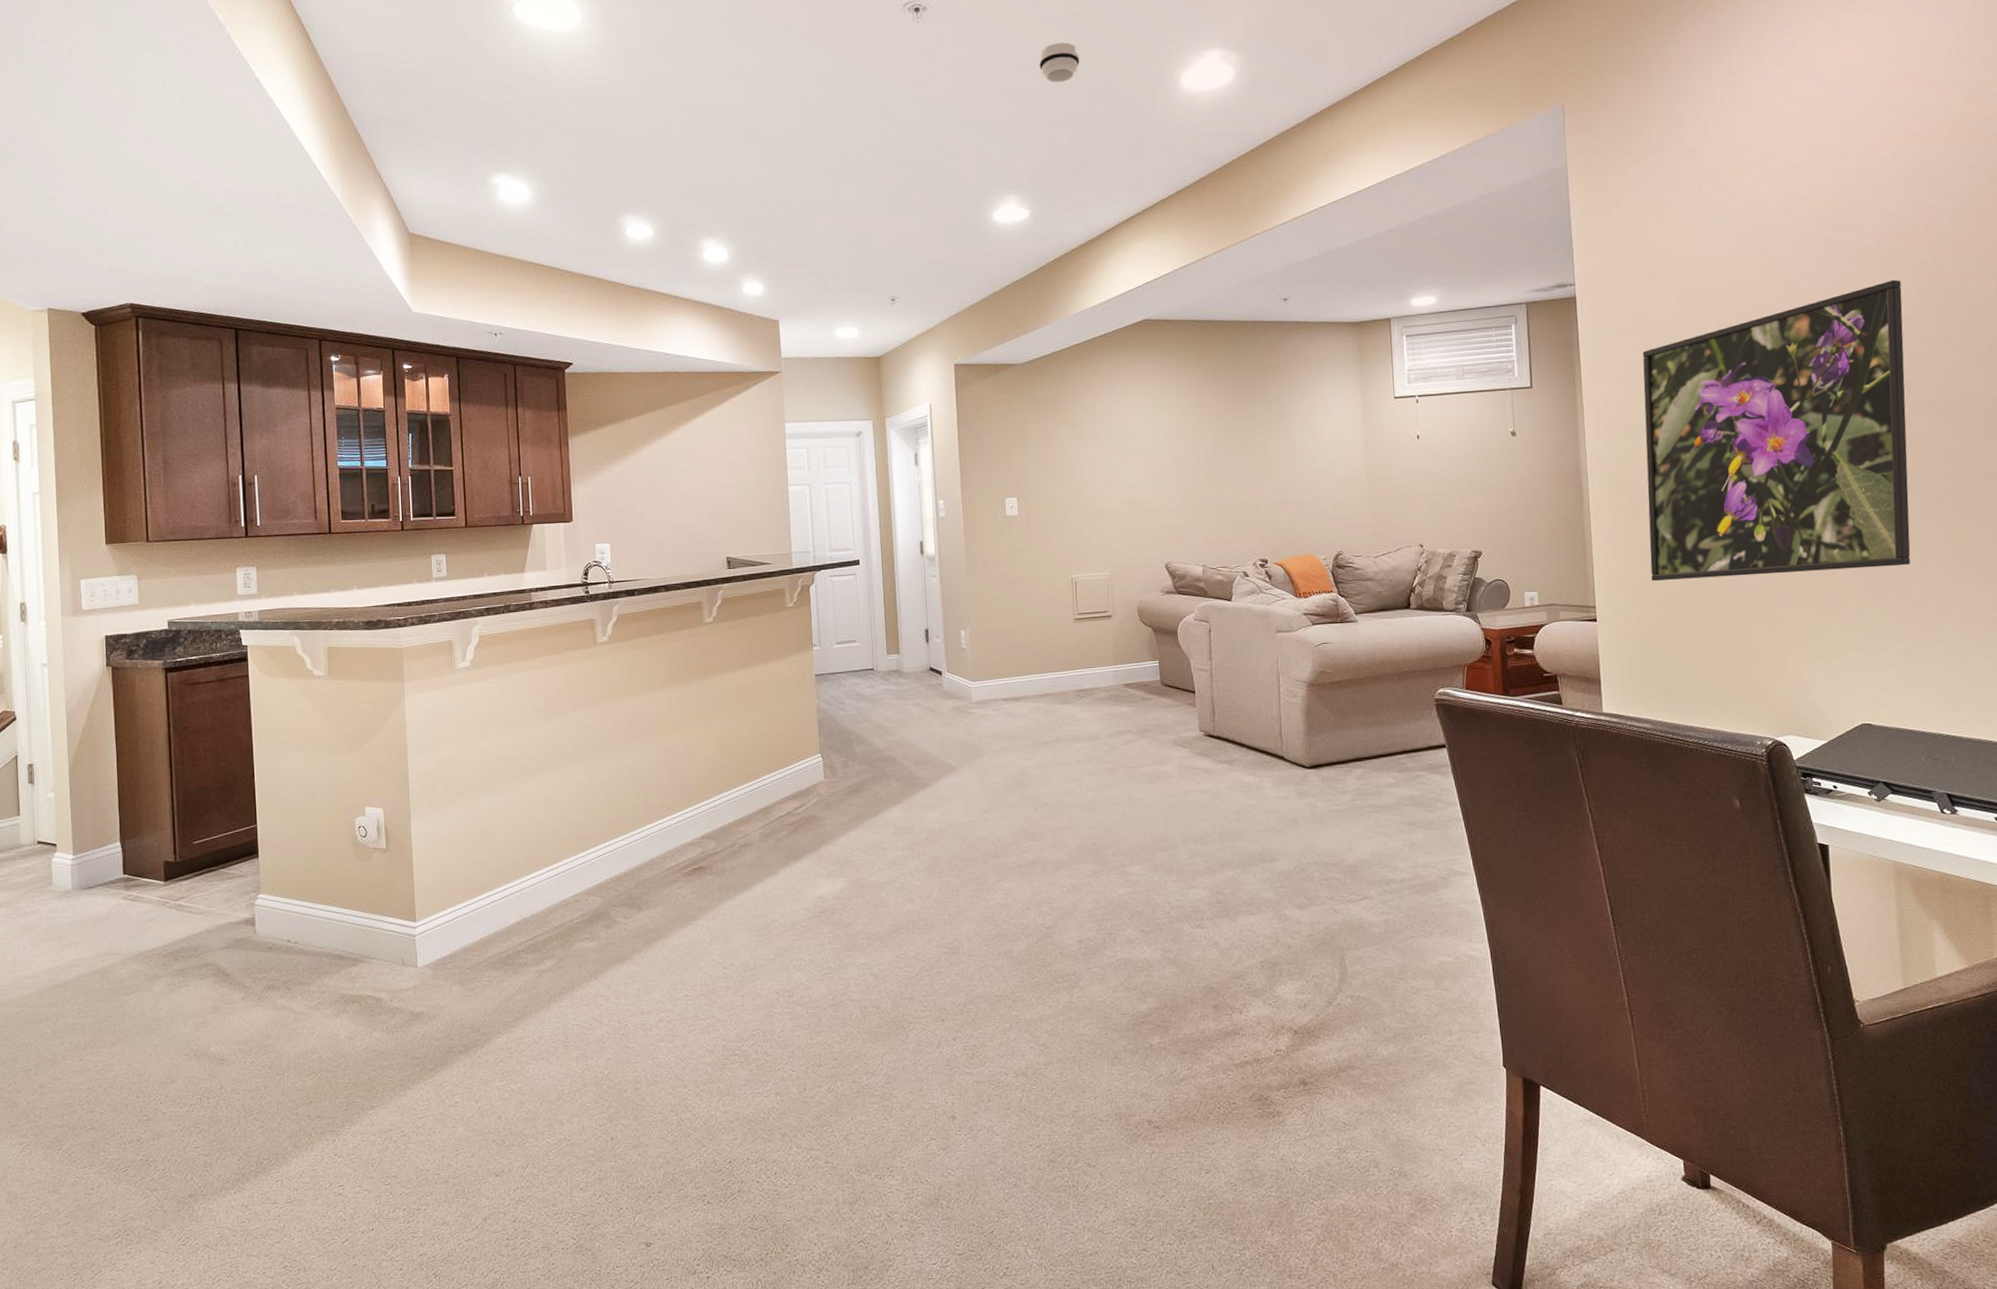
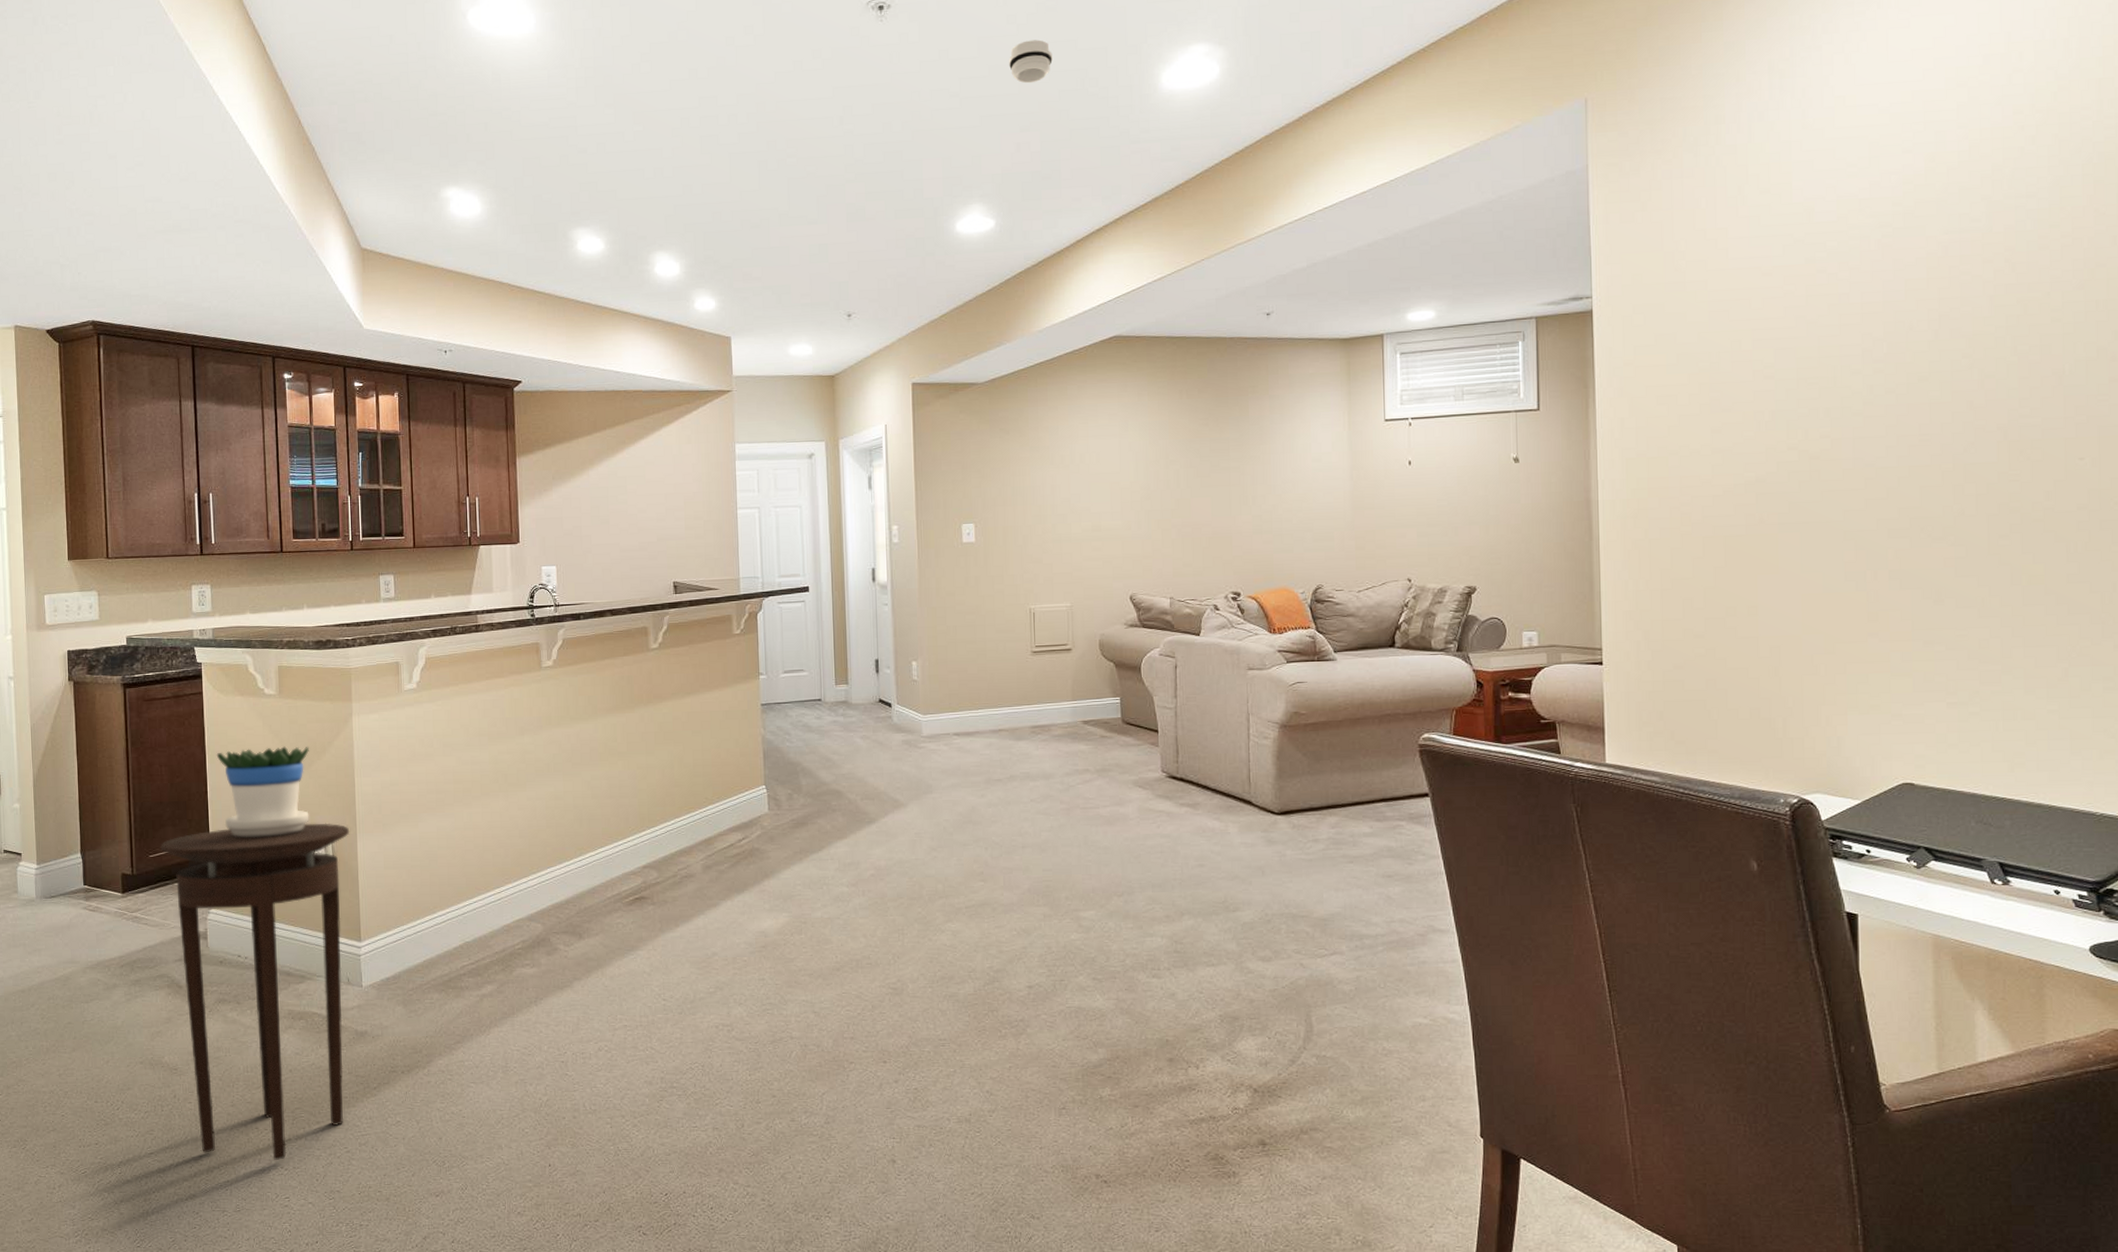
stool: none [204,803,403,1148] -> present [160,823,350,1160]
flowerpot: none [263,727,361,821] -> present [216,746,309,837]
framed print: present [1642,279,1911,582] -> none [1666,290,1972,623]

